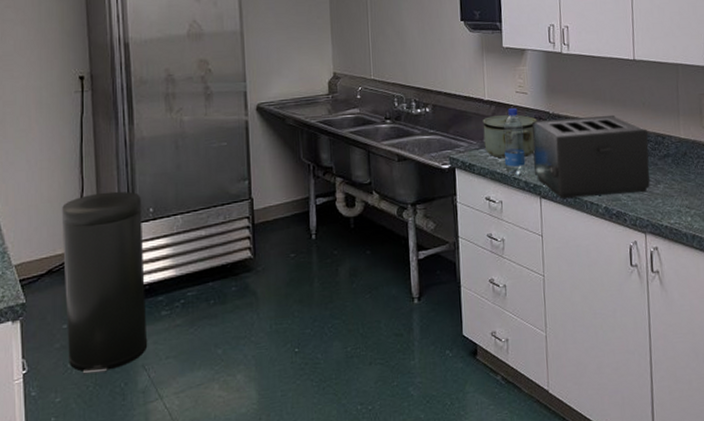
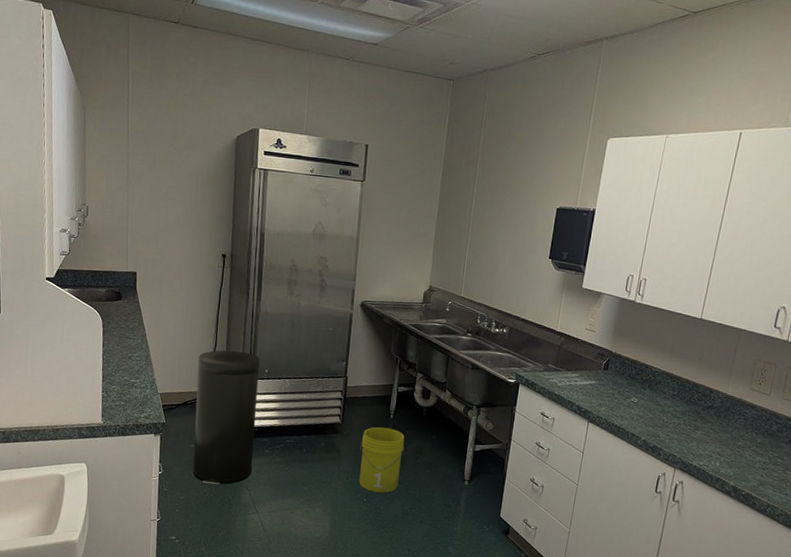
bucket: none [281,251,335,338] -> present [359,427,405,493]
cooking pot: present [482,115,537,159] -> none [548,346,600,386]
bottle: present [503,107,526,176] -> none [562,341,587,400]
toaster: present [532,114,650,200] -> none [587,356,699,434]

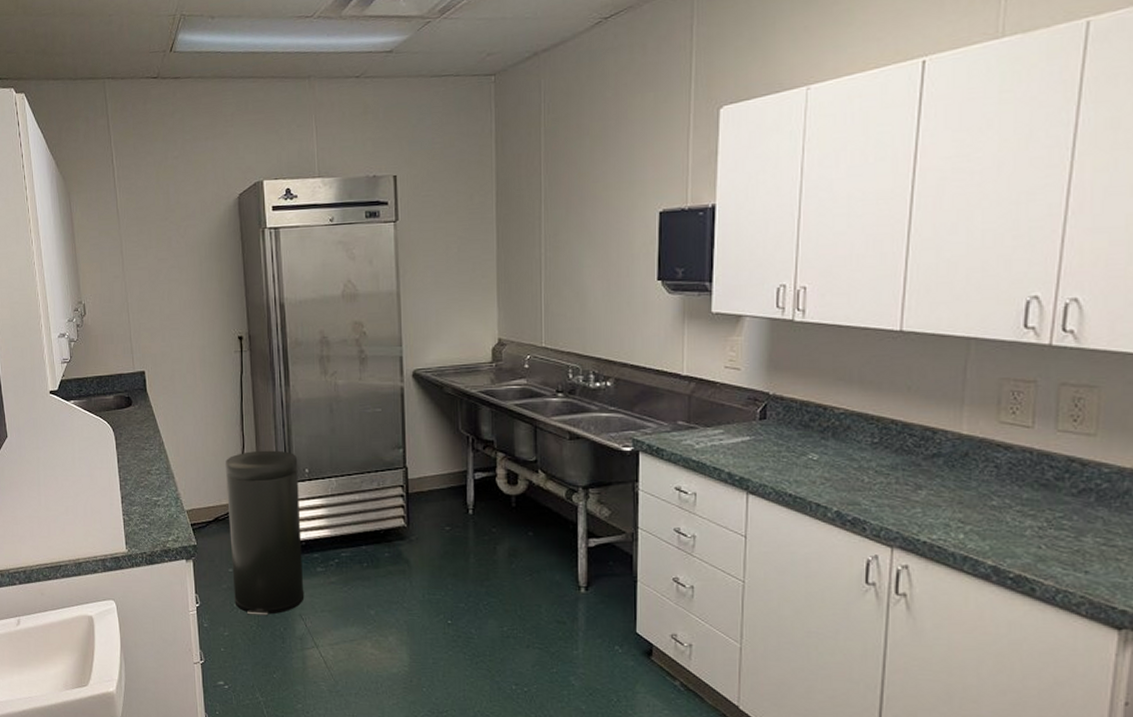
bucket: present [359,427,405,493] -> none [435,526,493,611]

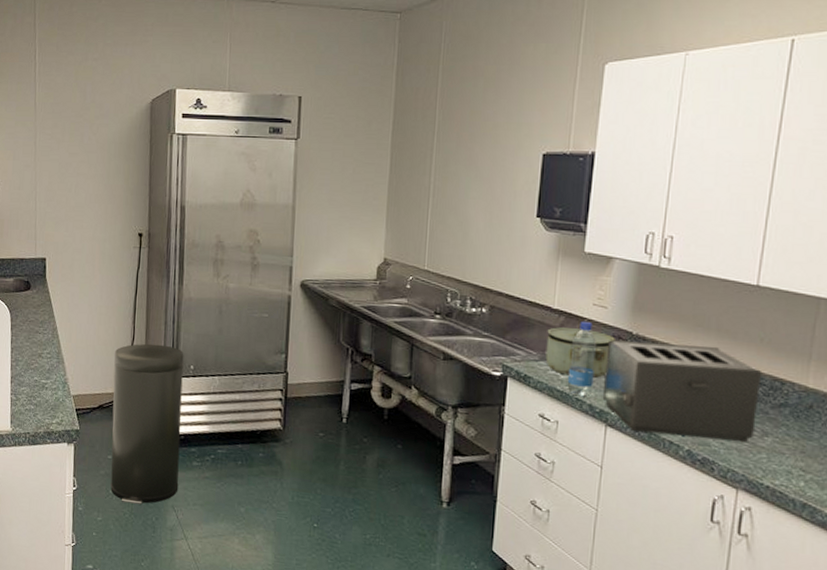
cooking pot: none [678,394,751,446] -> present [545,327,615,379]
bottle: none [703,385,732,465] -> present [567,320,597,397]
toaster: none [741,399,912,498] -> present [602,340,763,442]

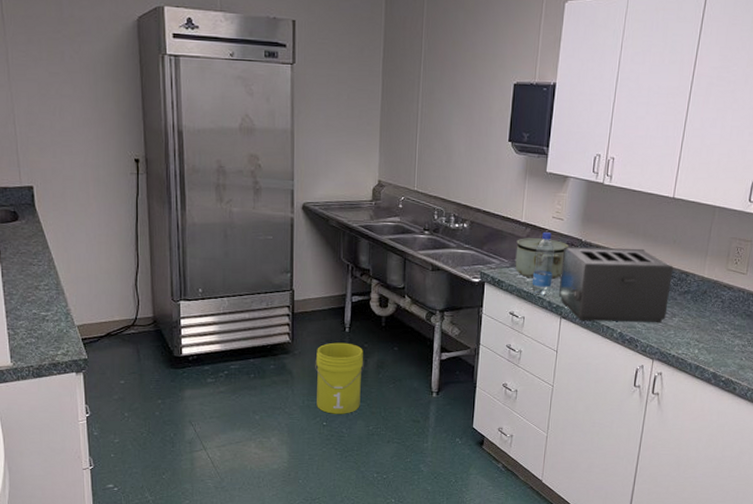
pedal bin: present [110,343,184,504] -> none [118,270,195,423]
bucket: none [307,433,362,517] -> present [315,342,364,414]

